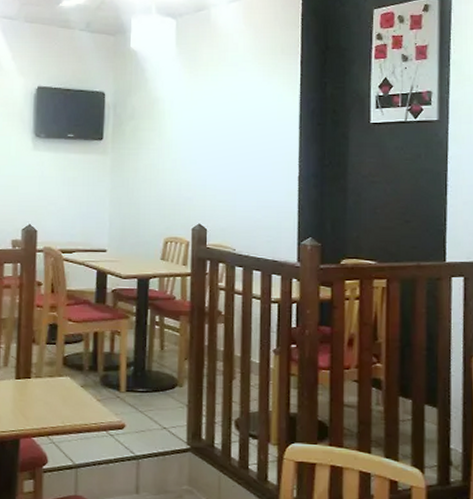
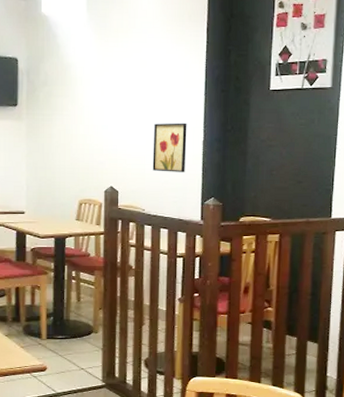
wall art: none [244,157,281,210] -> present [152,122,187,172]

